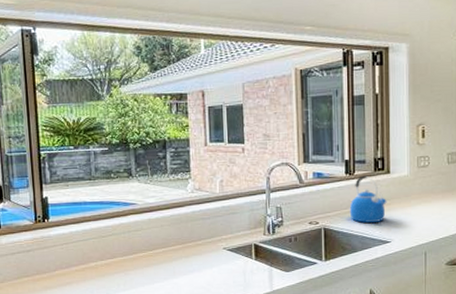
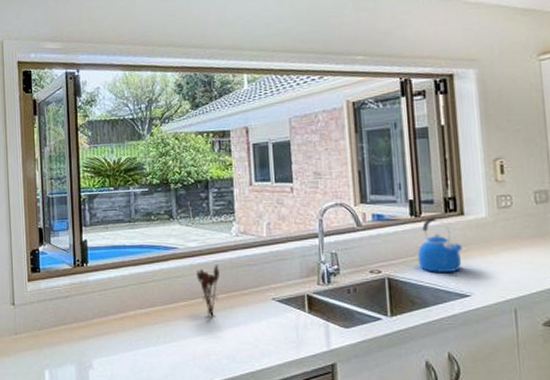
utensil holder: none [154,218,176,265] -> present [196,263,220,317]

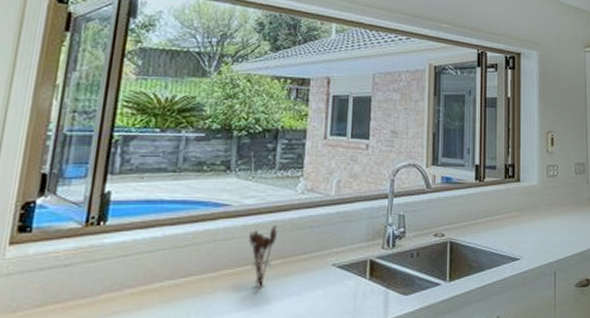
kettle: present [417,217,463,272] -> none [478,182,517,236]

